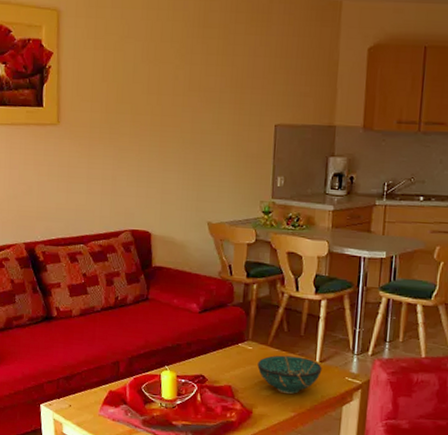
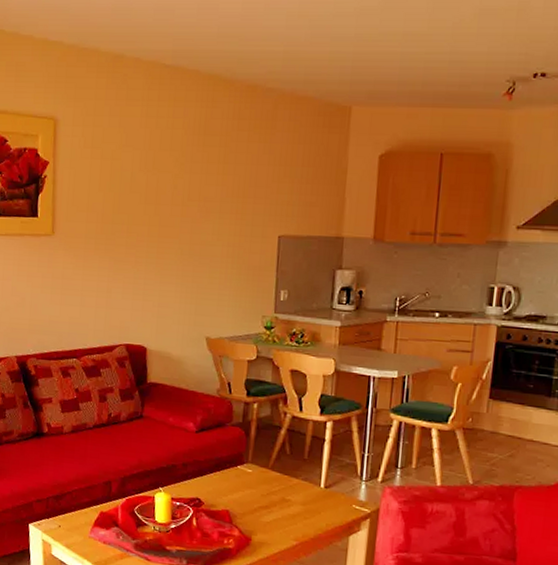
decorative bowl: present [257,355,322,394] -> none [257,479,327,521]

